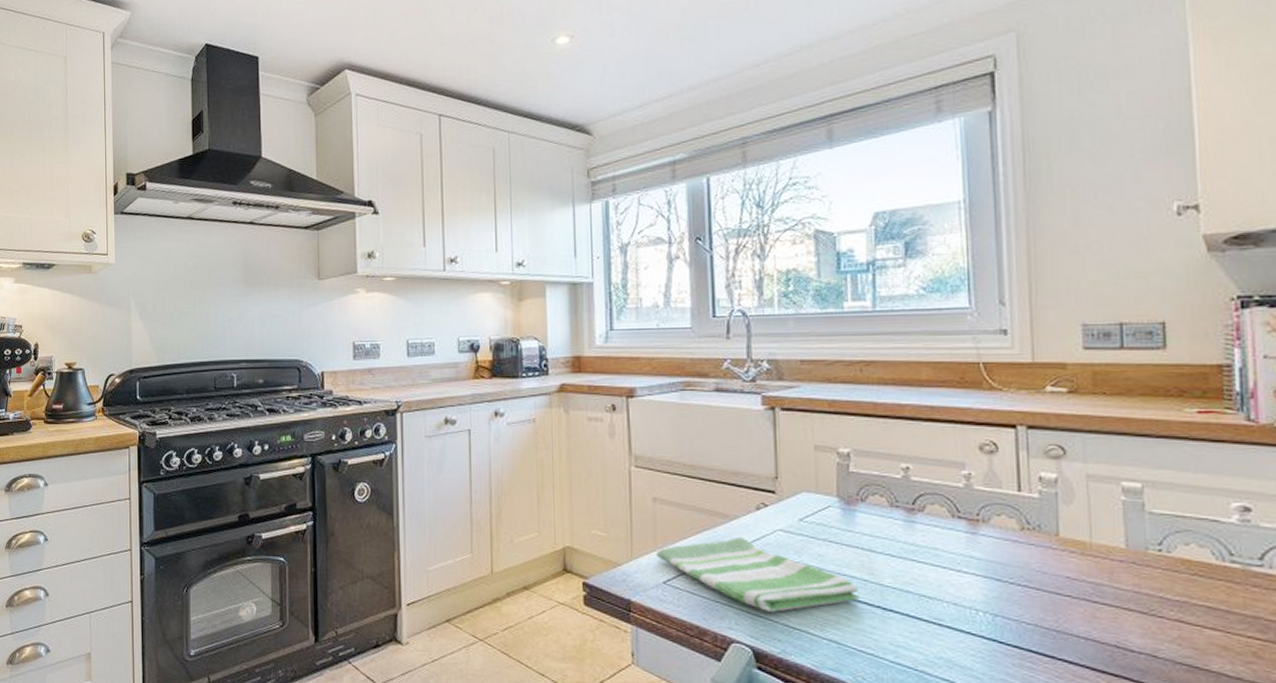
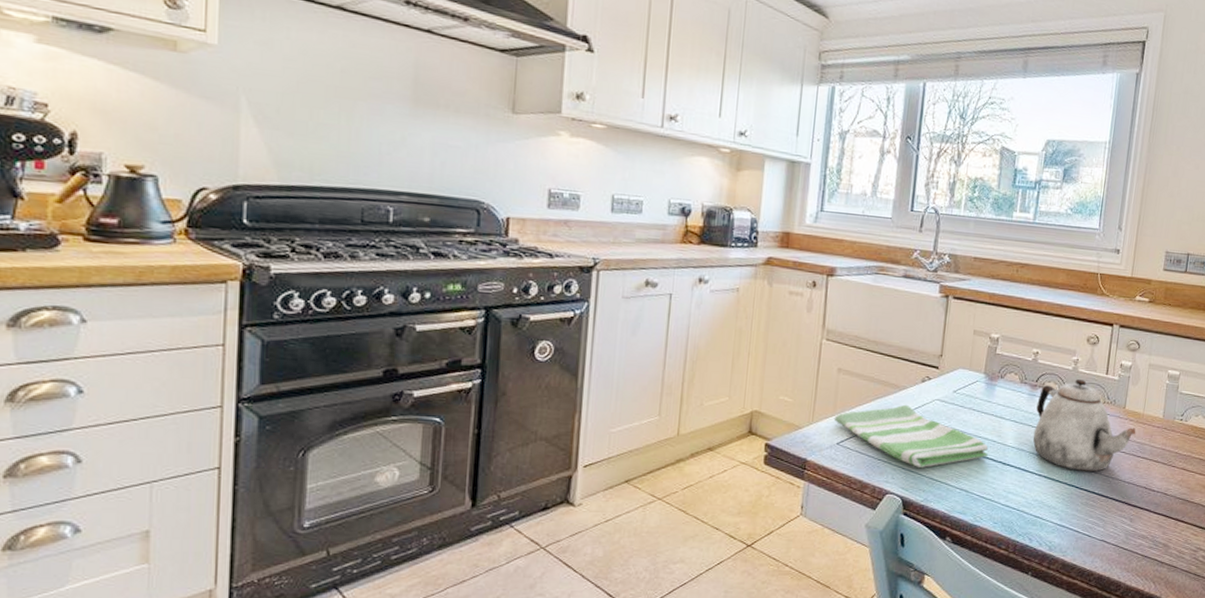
teapot: none [919,499,1084,623] -> present [1032,379,1136,472]

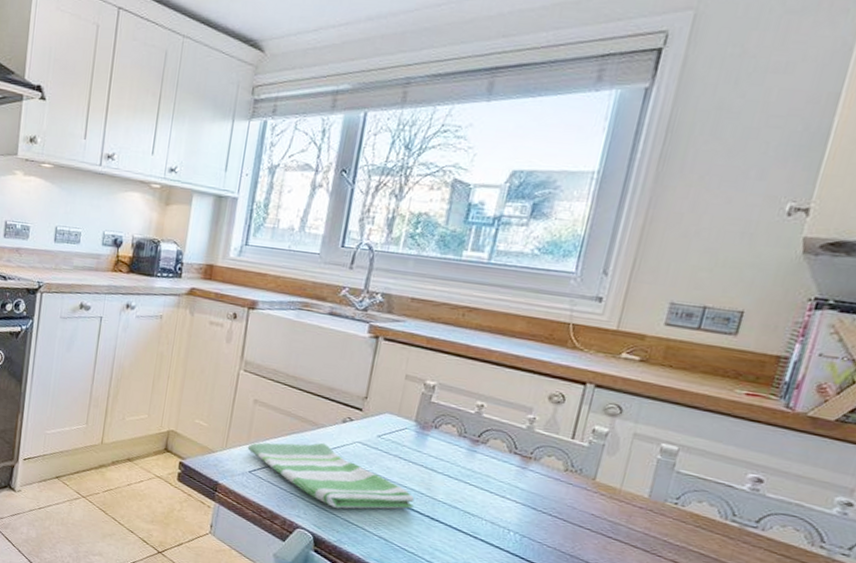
teapot: present [1032,379,1136,472] -> none [469,440,609,546]

